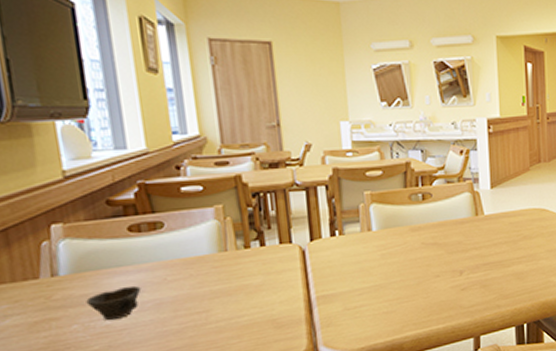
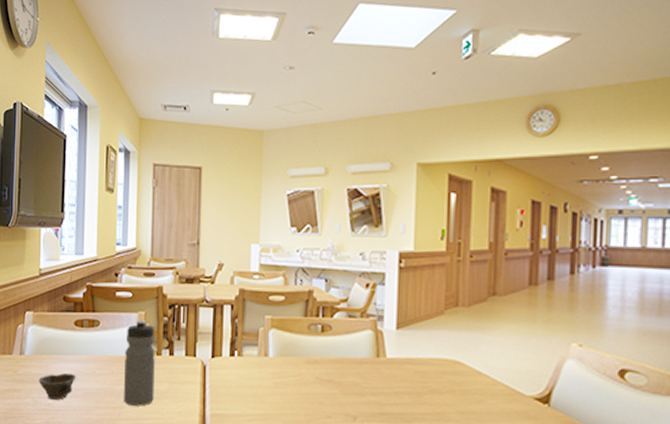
water bottle: none [202,214,248,307] -> present [124,320,155,406]

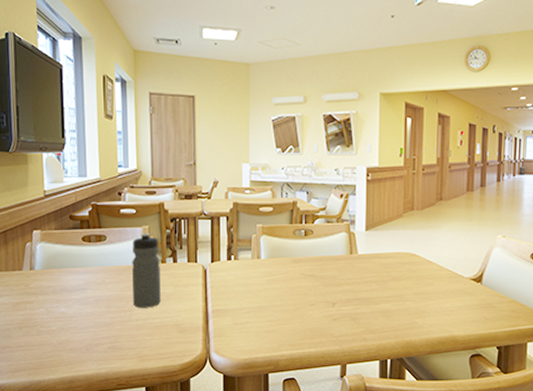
cup: present [38,373,76,401] -> none [50,284,87,309]

